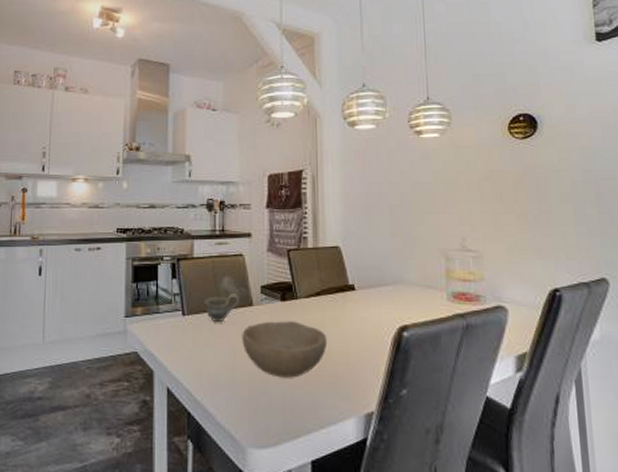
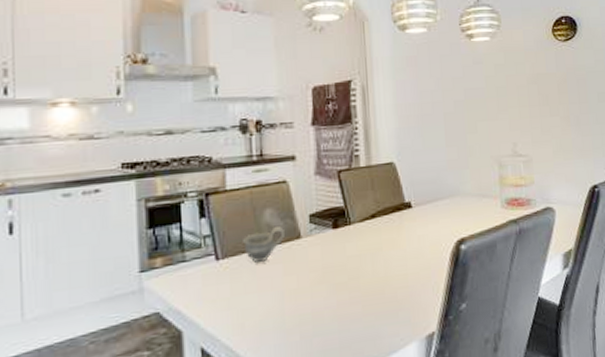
bowl: present [242,321,328,378] -> none [290,249,385,314]

